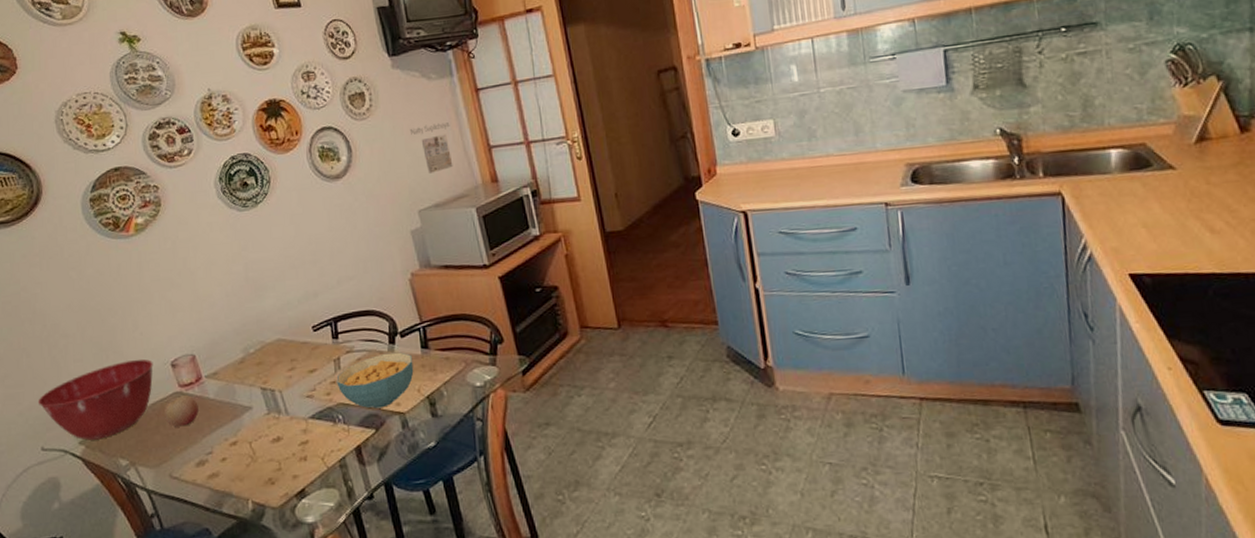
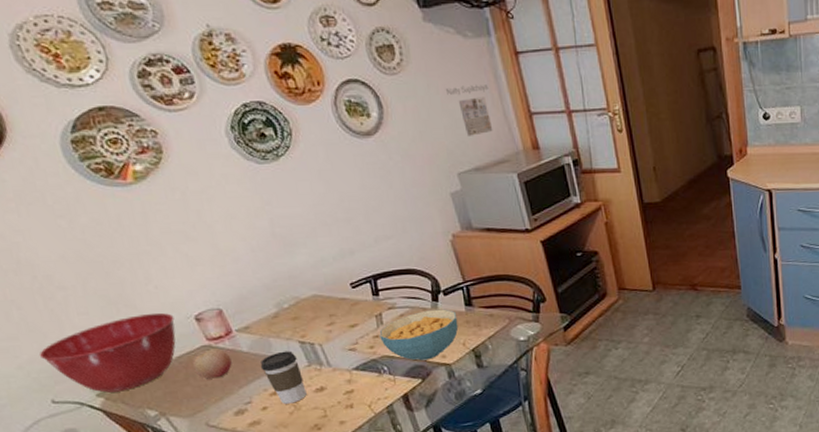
coffee cup: none [223,397,264,455] -> present [260,351,307,404]

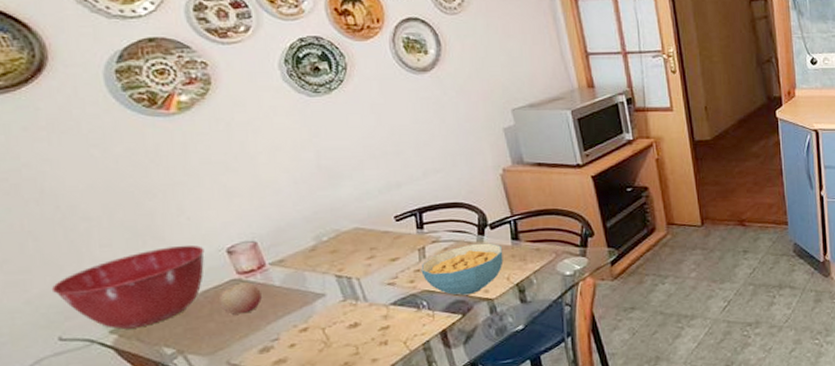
coffee cup: present [260,351,307,404] -> none [292,285,339,341]
calendar: present [445,85,493,136] -> none [504,26,549,74]

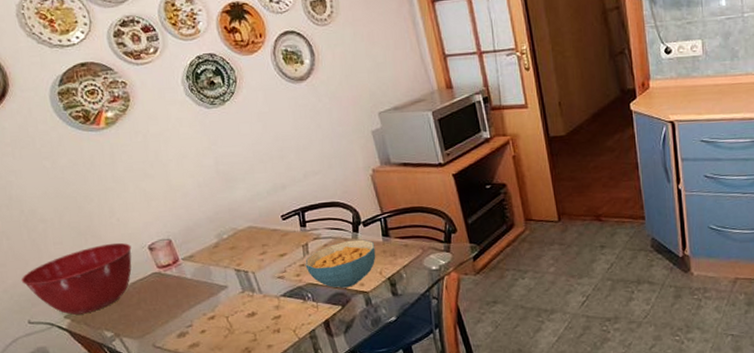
fruit: present [218,281,262,315] -> none [144,274,177,303]

